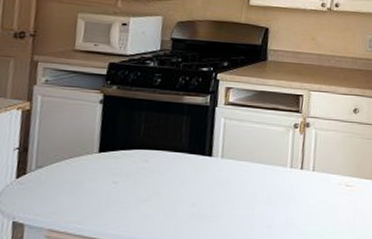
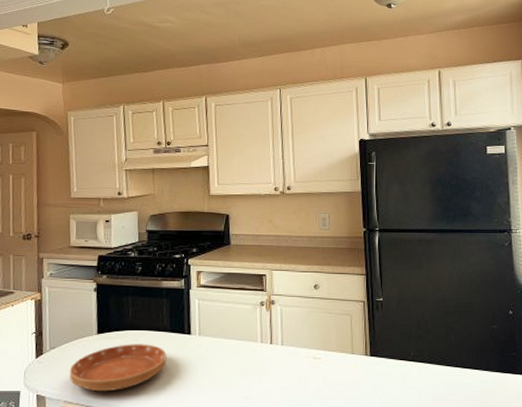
saucer: none [58,165,181,219] -> present [69,344,167,392]

